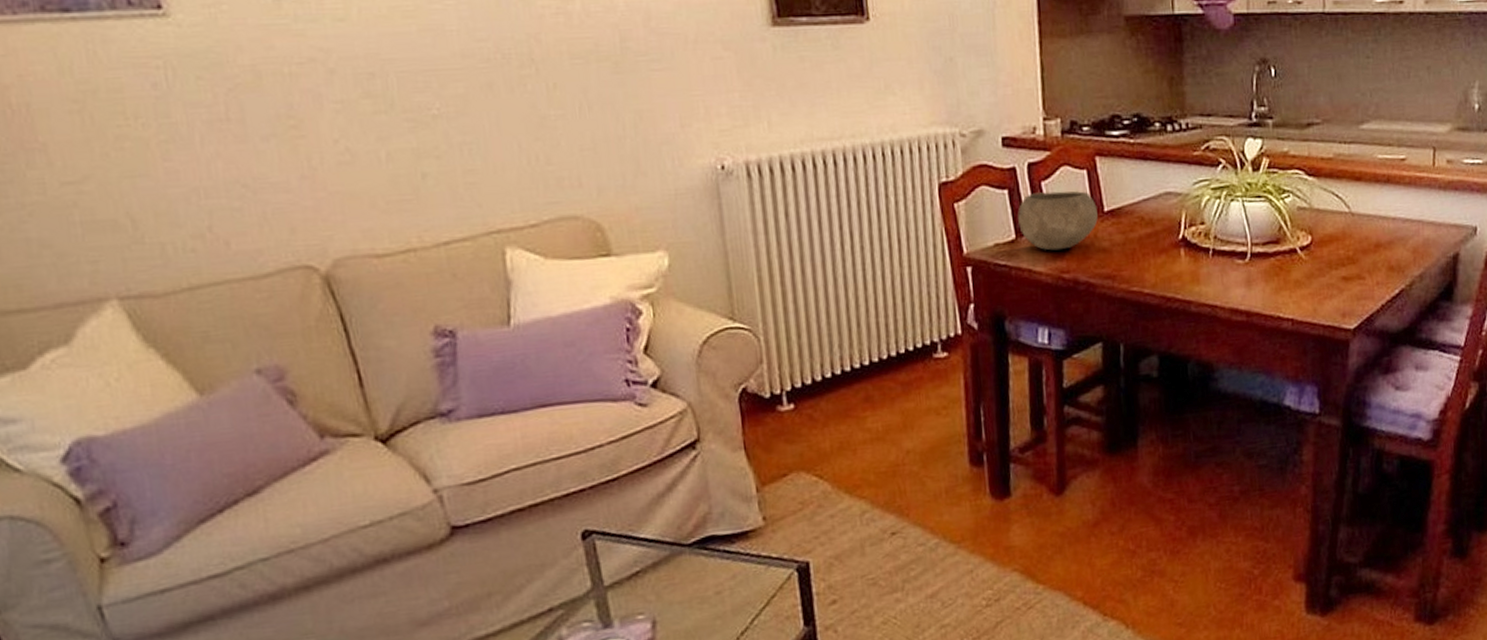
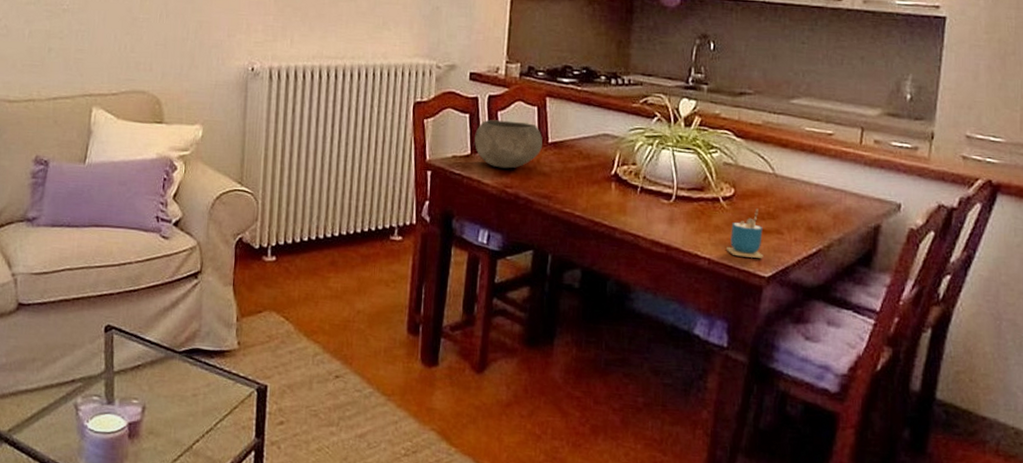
cup: none [1309,254,1347,312] -> present [727,208,764,258]

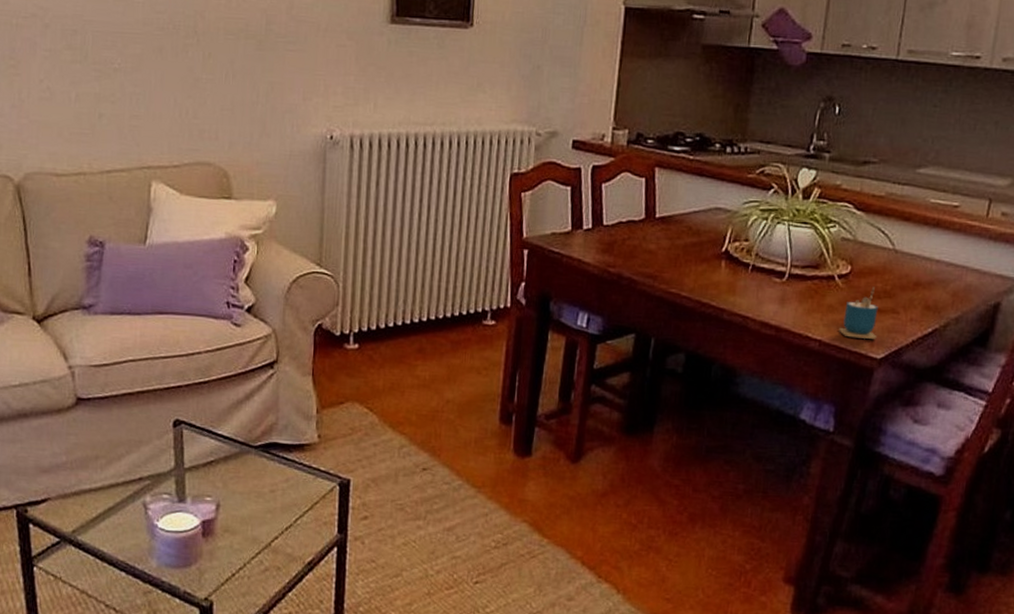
bowl: present [474,120,542,169] -> none [576,193,650,246]

